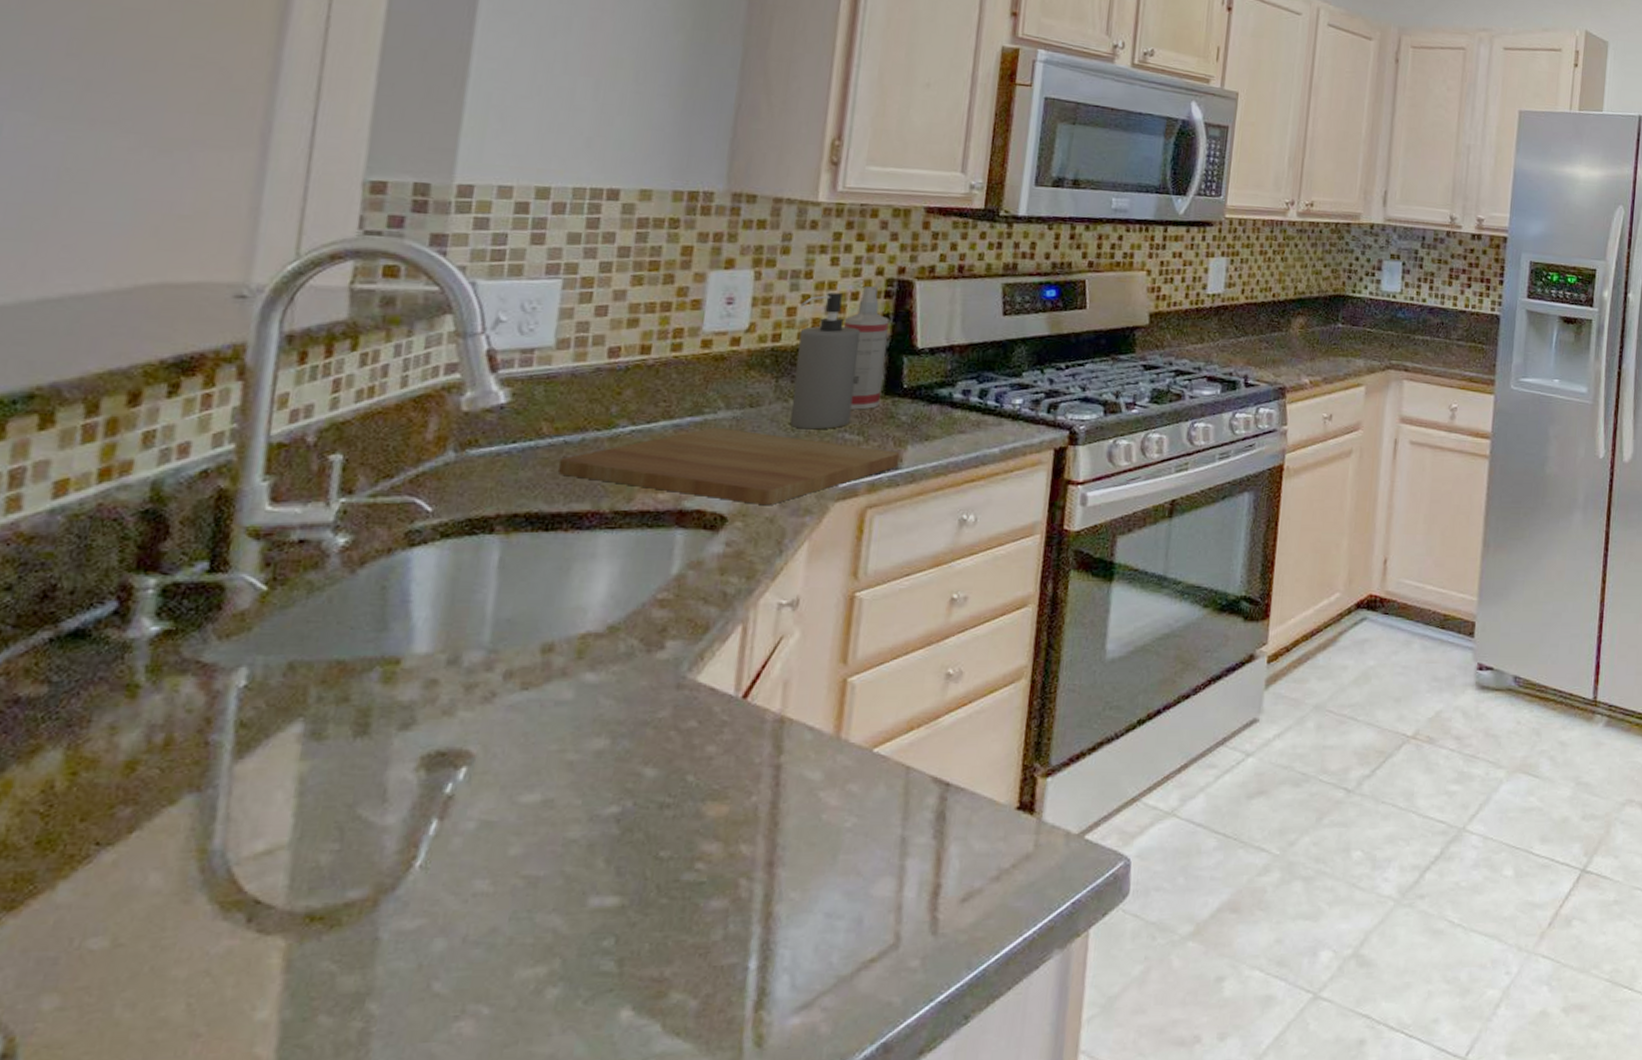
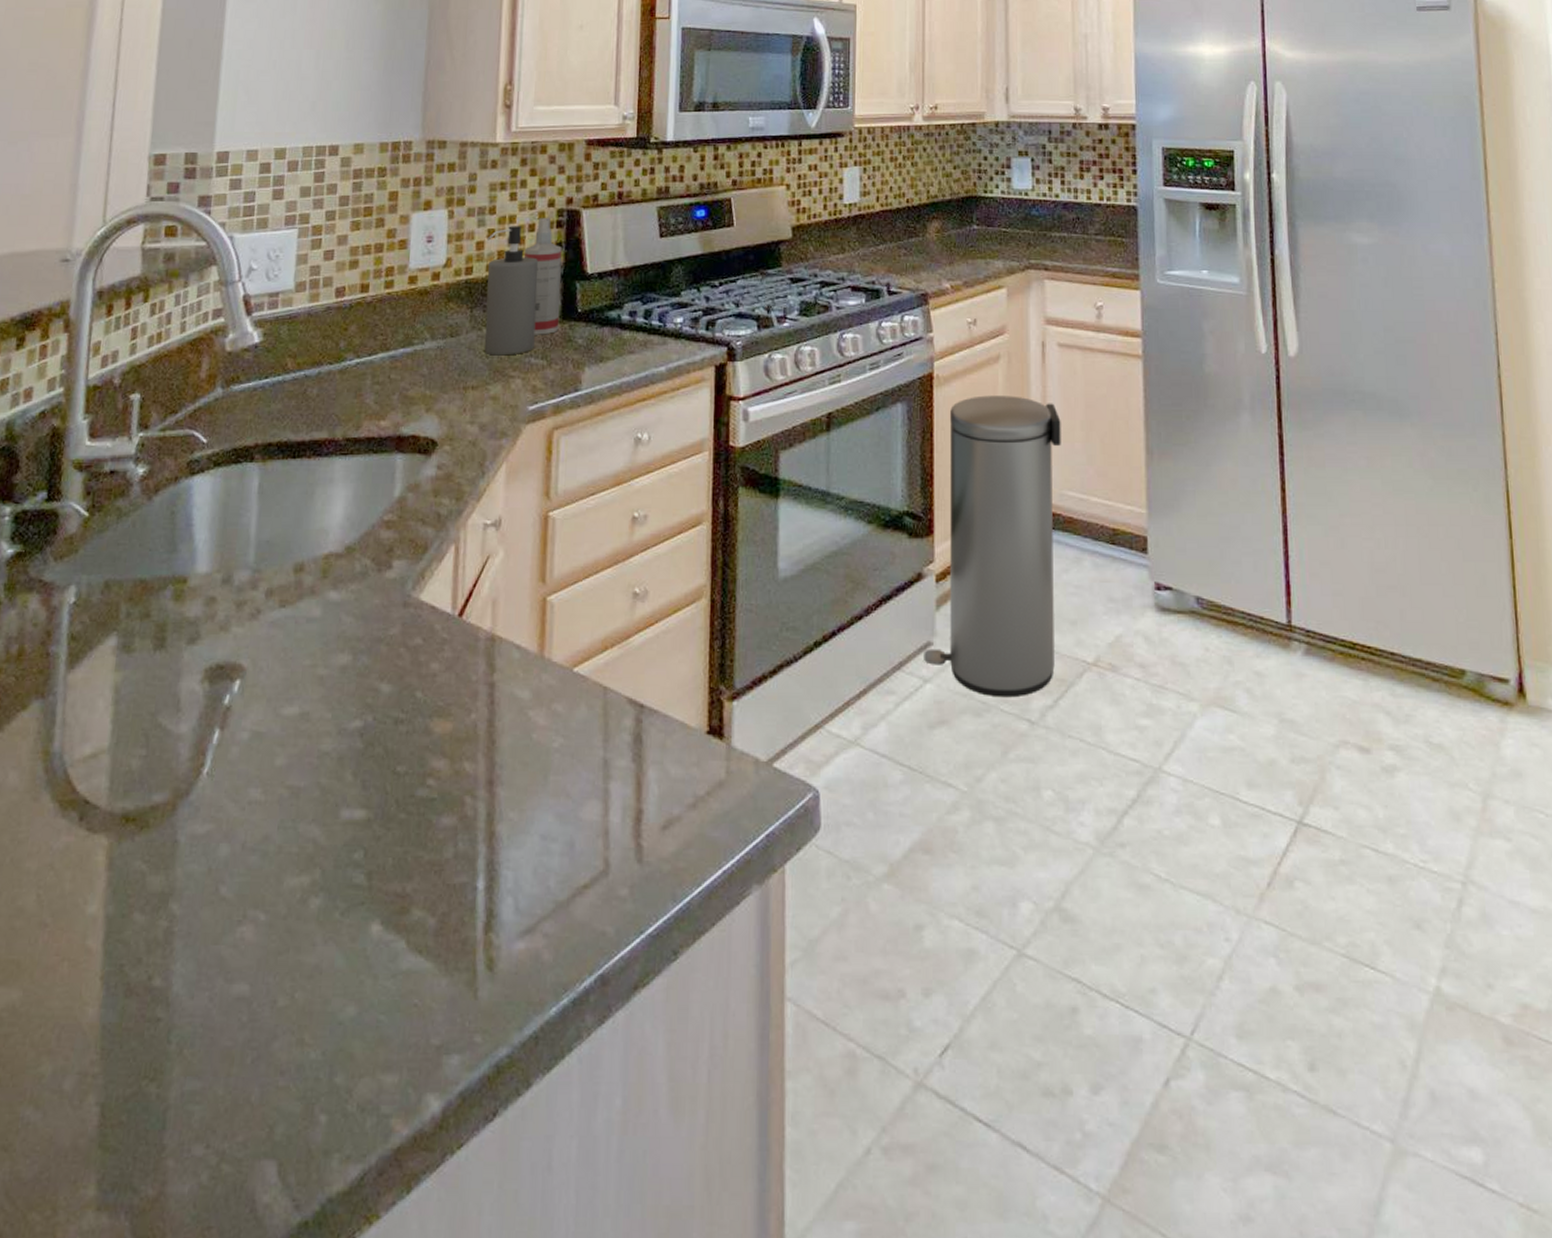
cutting board: present [558,427,900,505] -> none [301,357,579,429]
pedal bin: none [1248,488,1405,769] -> present [924,395,1061,698]

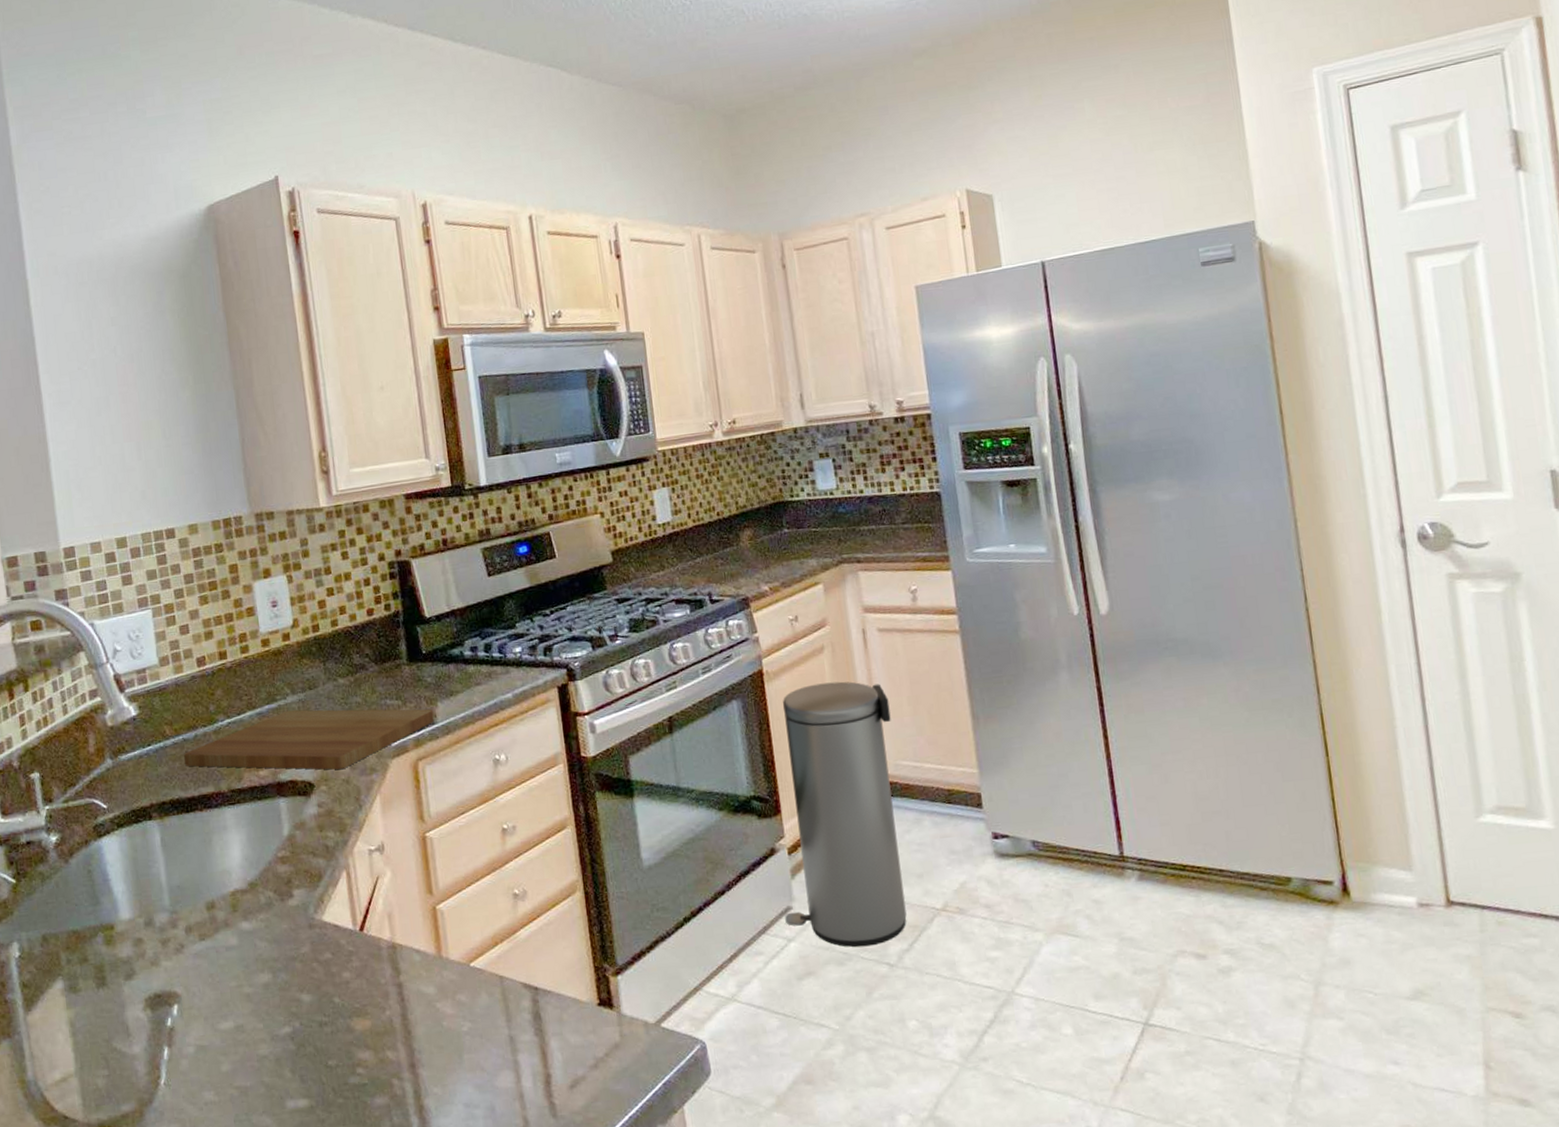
cutting board: none [301,357,579,429] -> present [184,709,435,770]
soap dispenser: present [484,226,538,356] -> none [327,582,388,702]
spray bottle: present [524,217,562,335] -> none [363,570,408,679]

